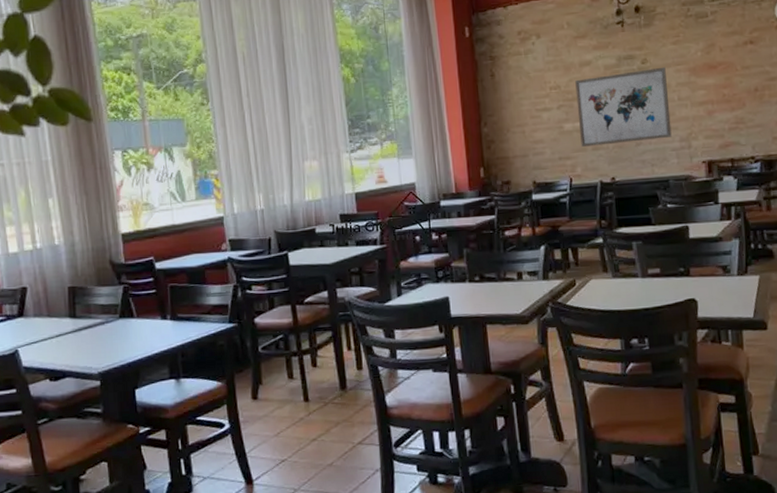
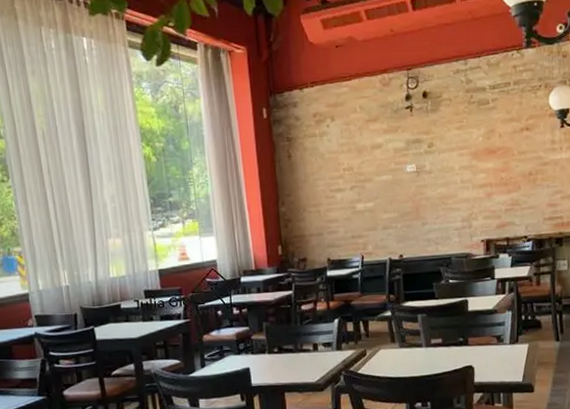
wall art: present [575,67,672,147] -> none [367,151,455,226]

